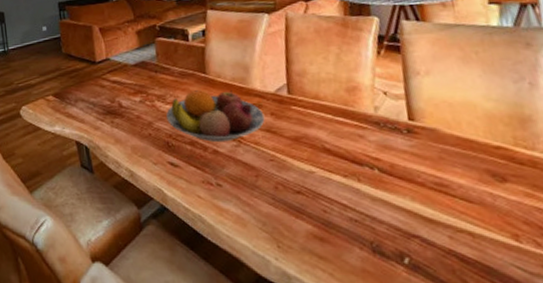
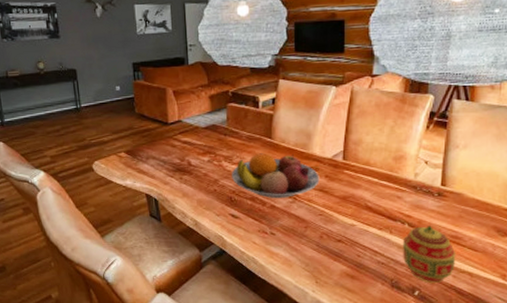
decorative egg: none [375,169,449,248] -> present [402,225,456,284]

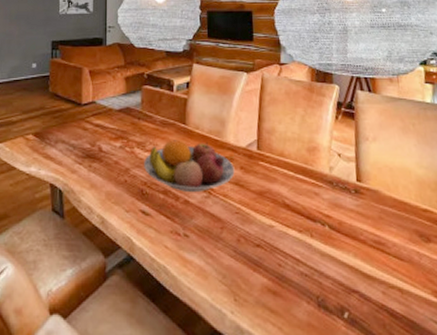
decorative egg: present [402,225,456,284] -> none [324,227,383,303]

